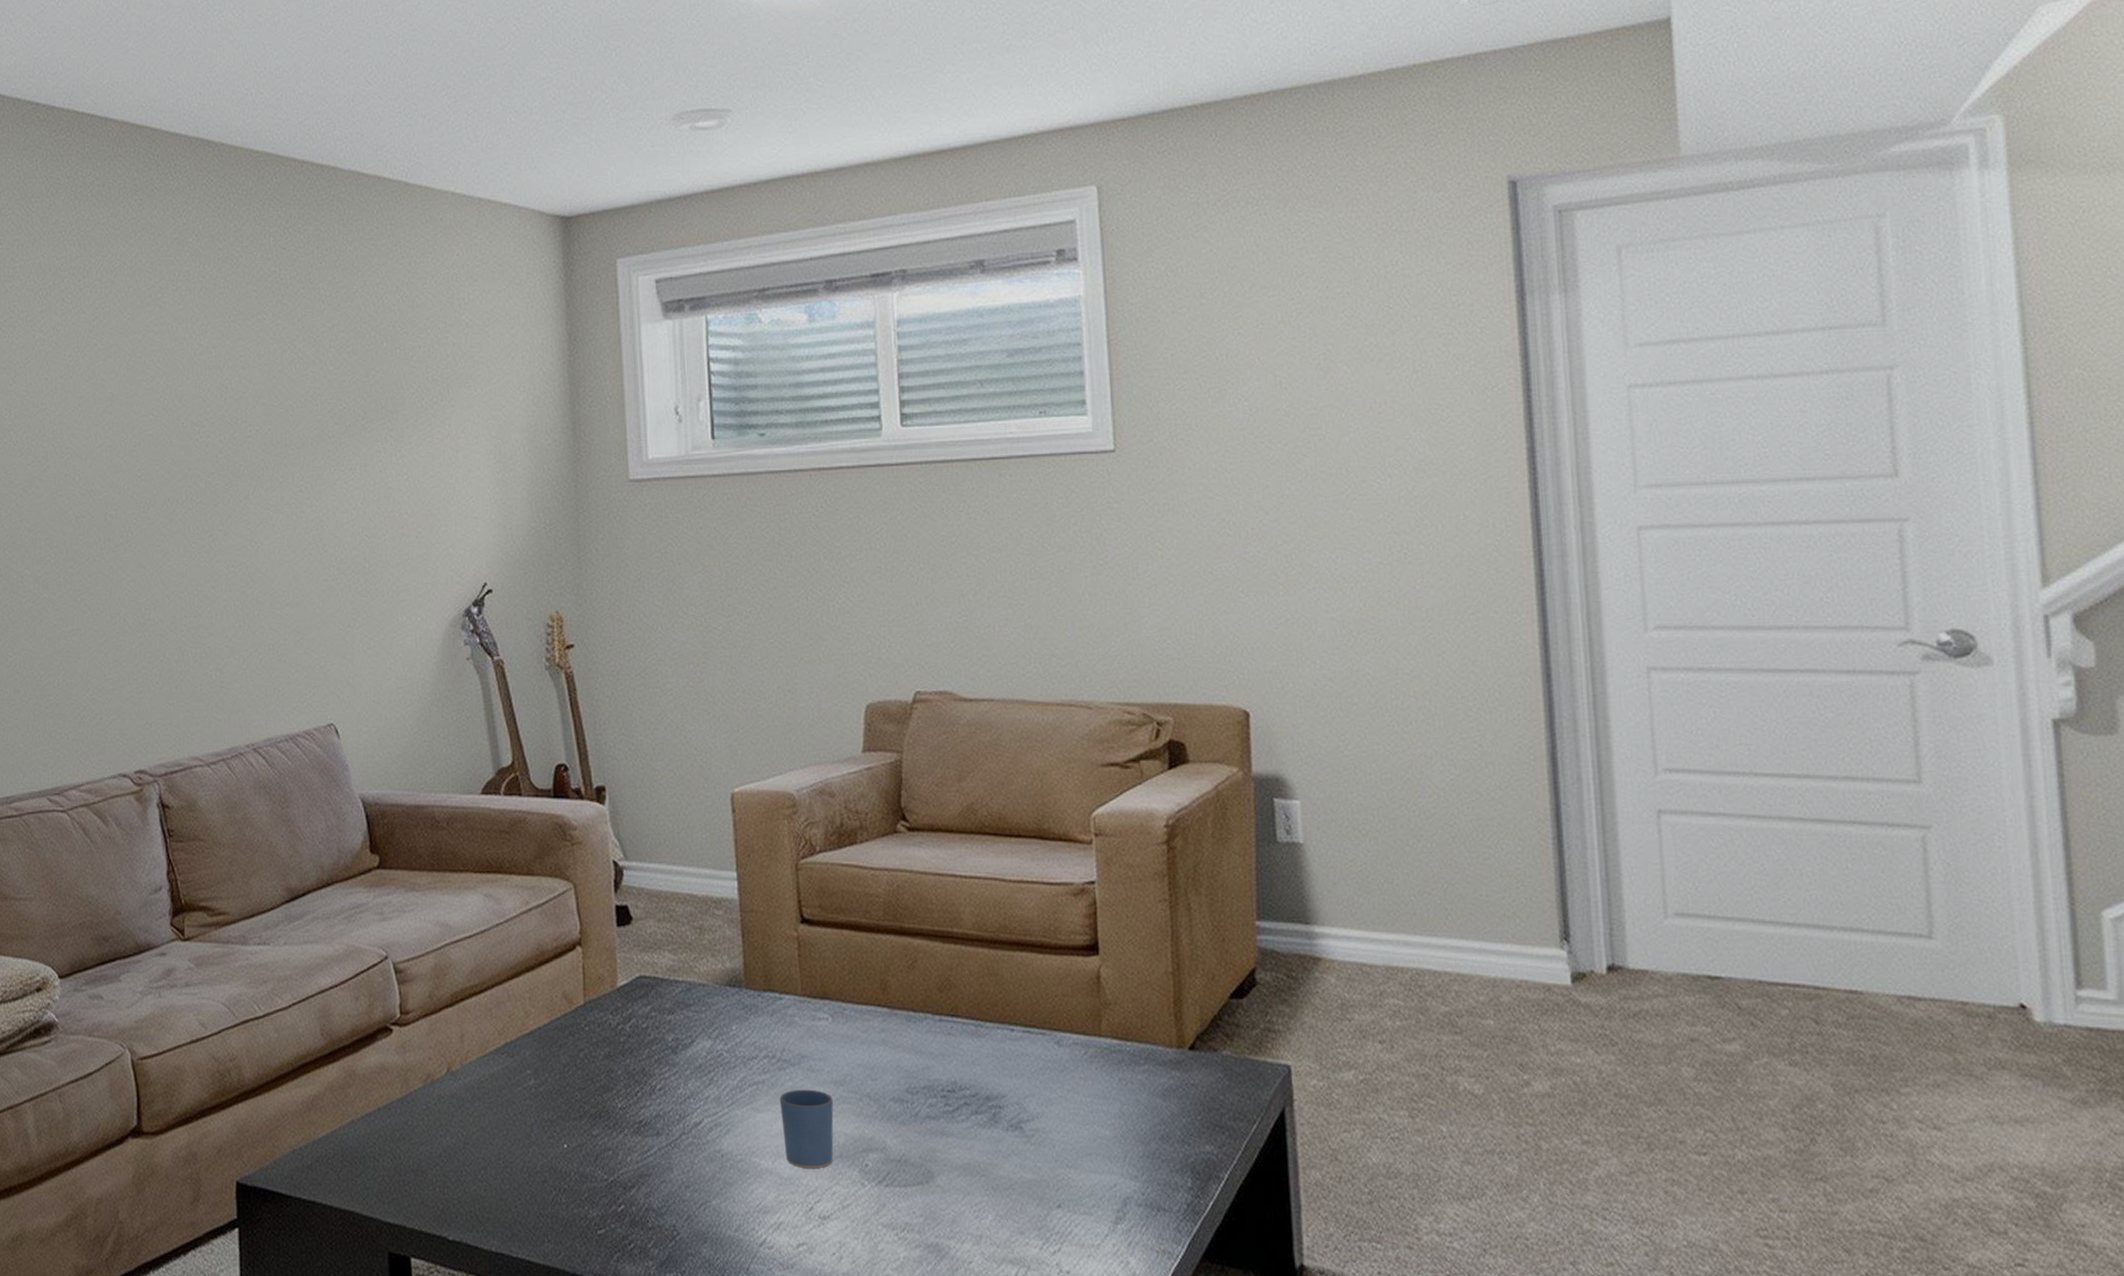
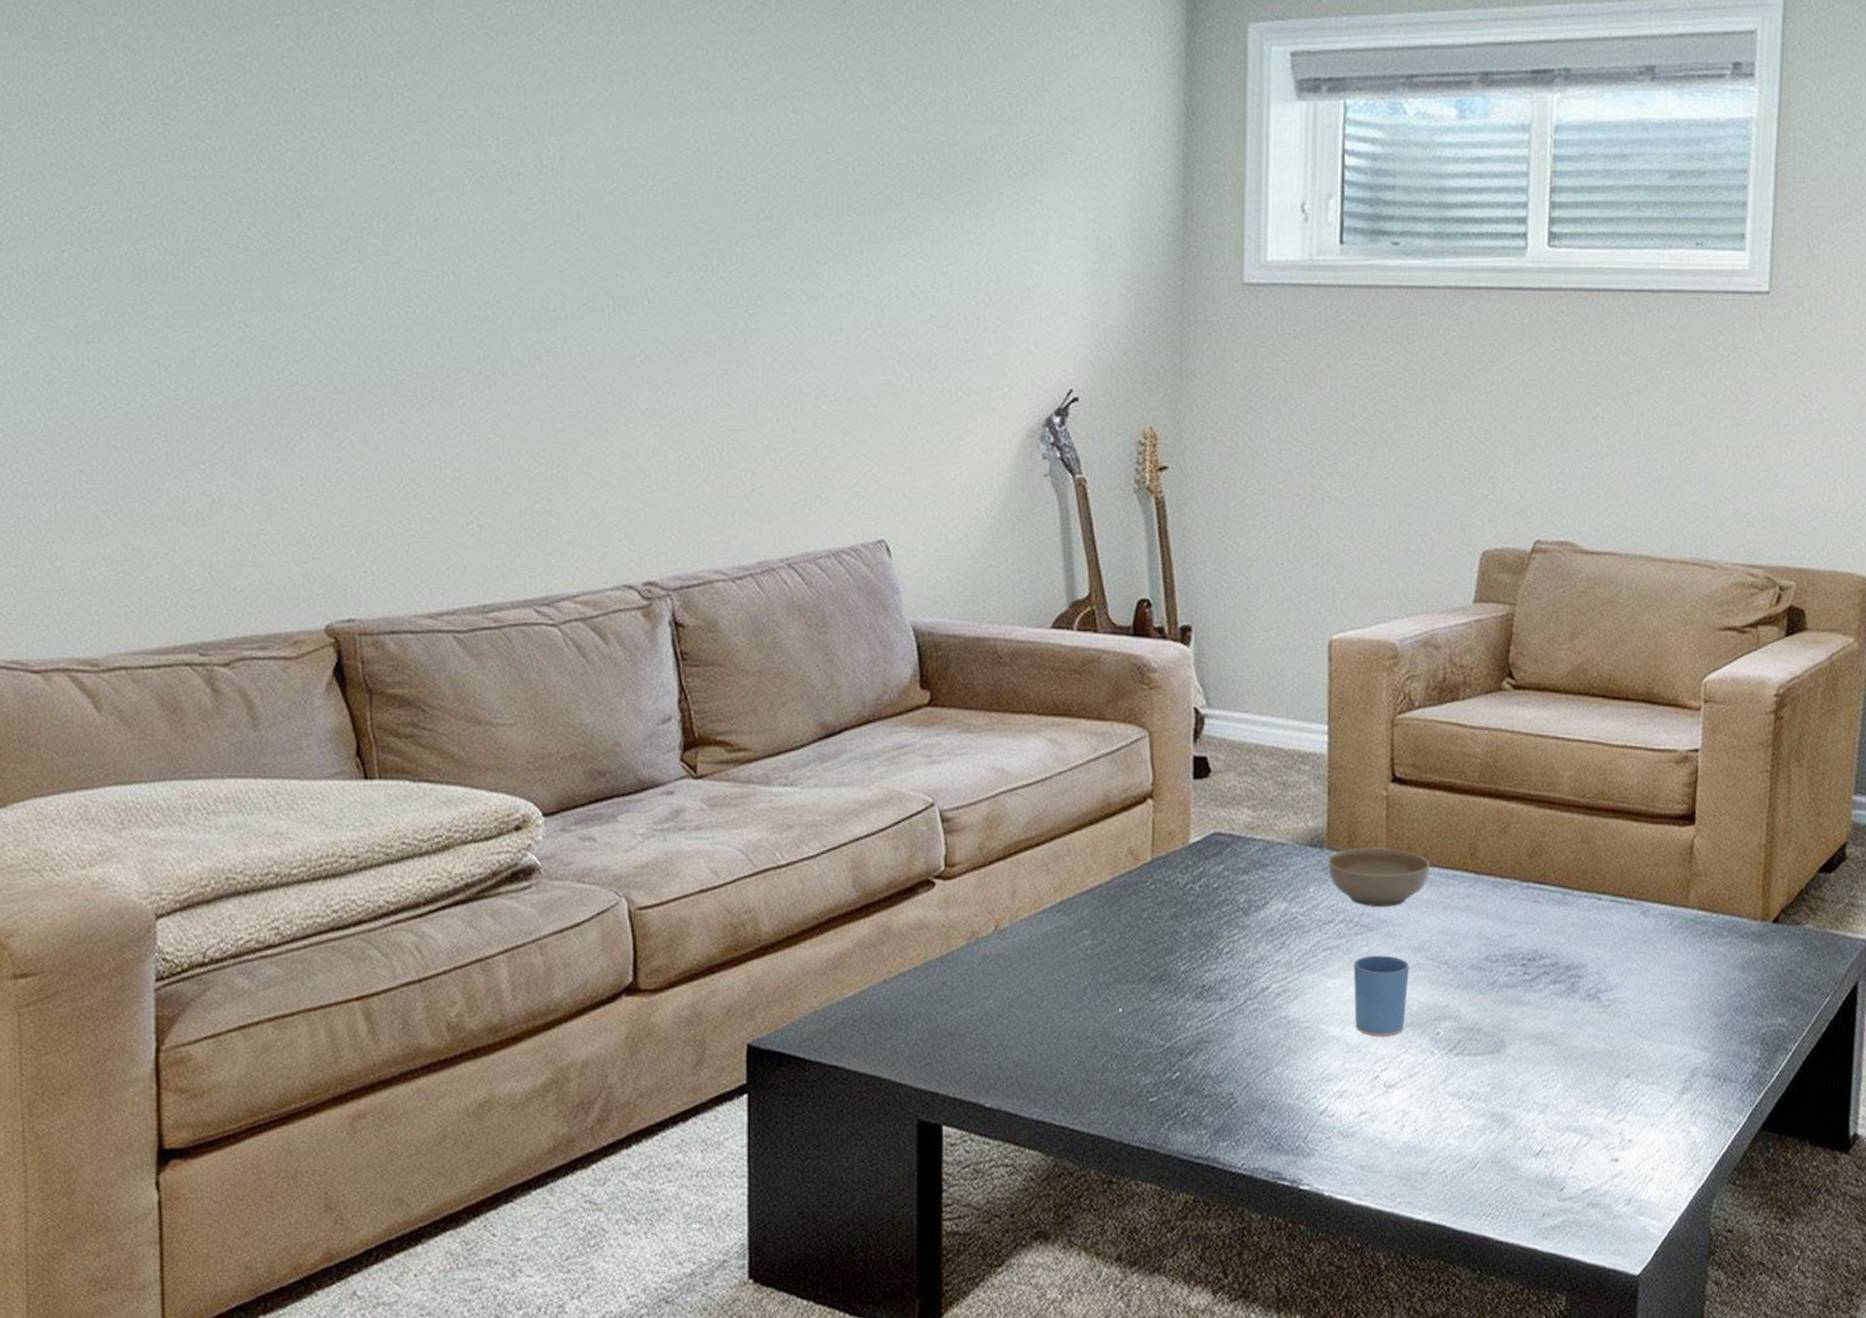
bowl: none [746,986,845,1042] -> present [1327,847,1431,907]

